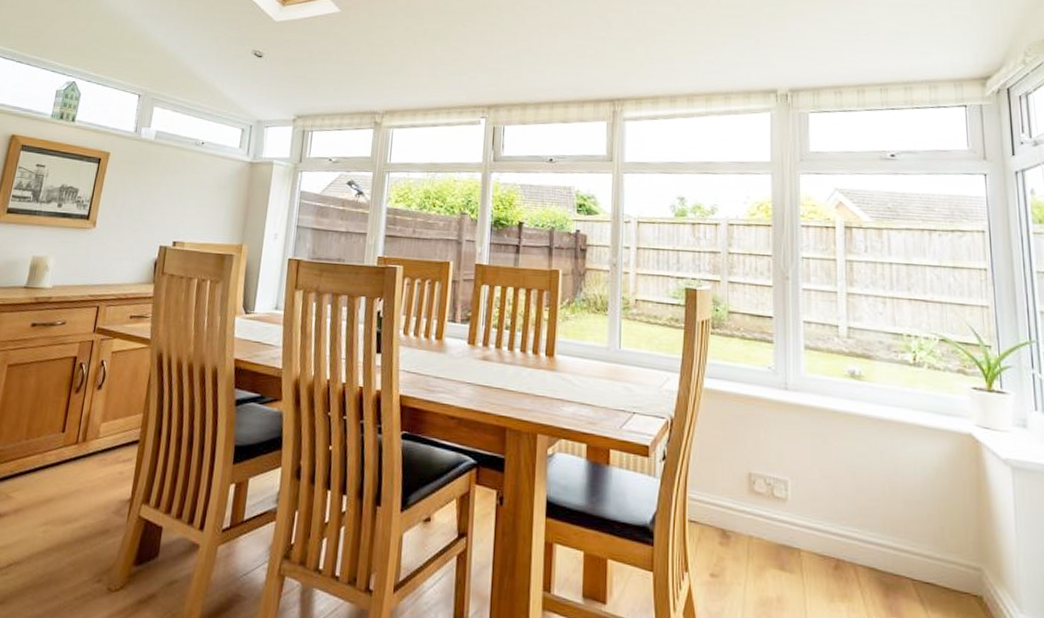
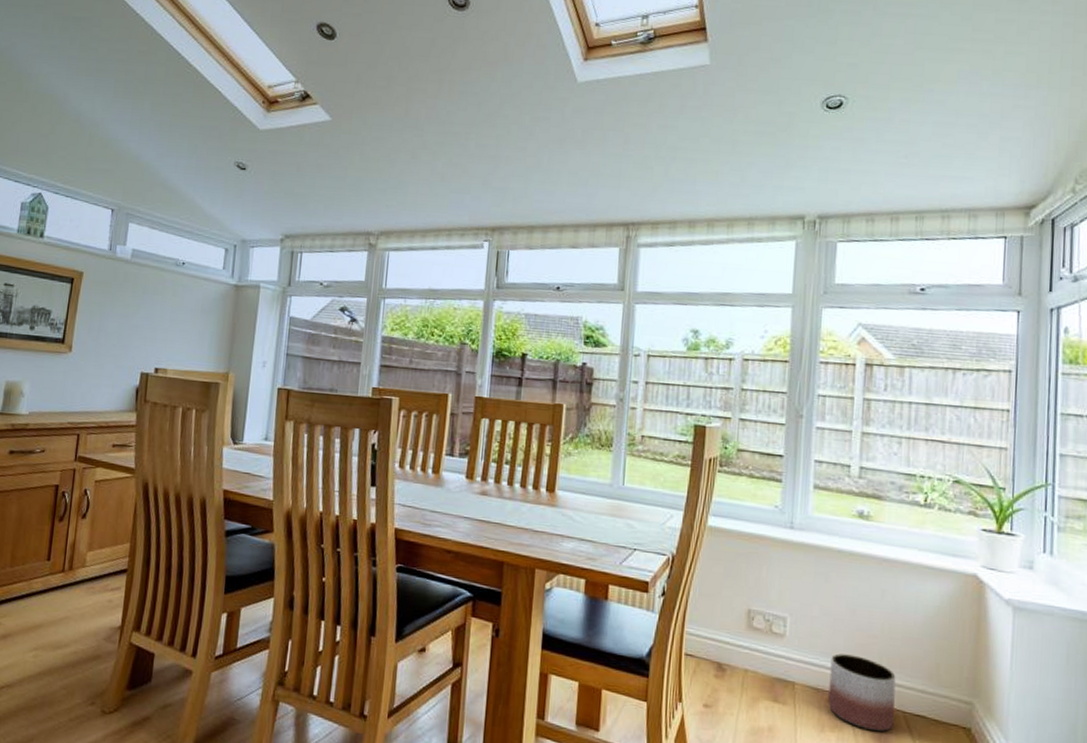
planter: none [835,518,904,601] -> present [828,653,896,732]

